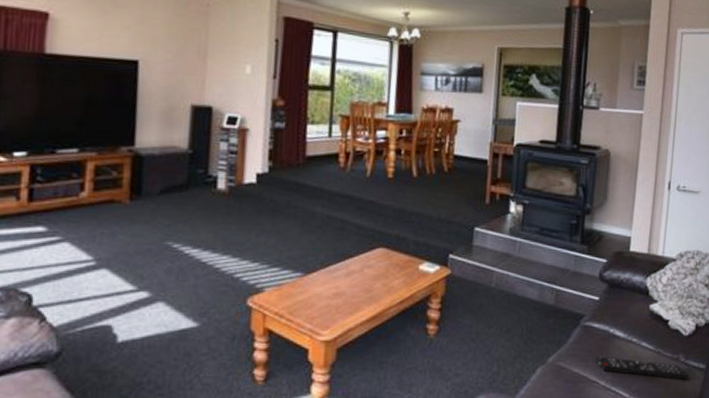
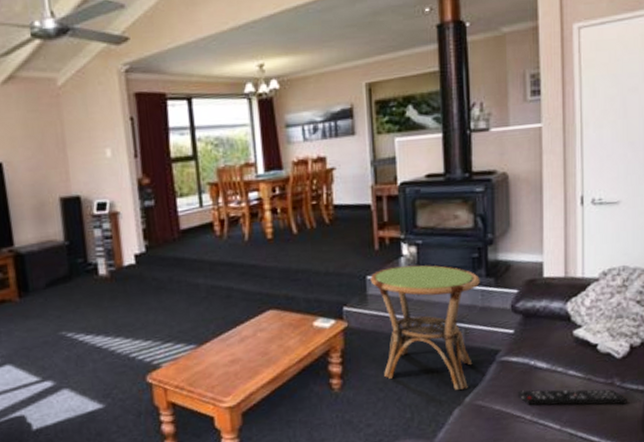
side table: none [477,222,575,349] -> present [370,265,480,390]

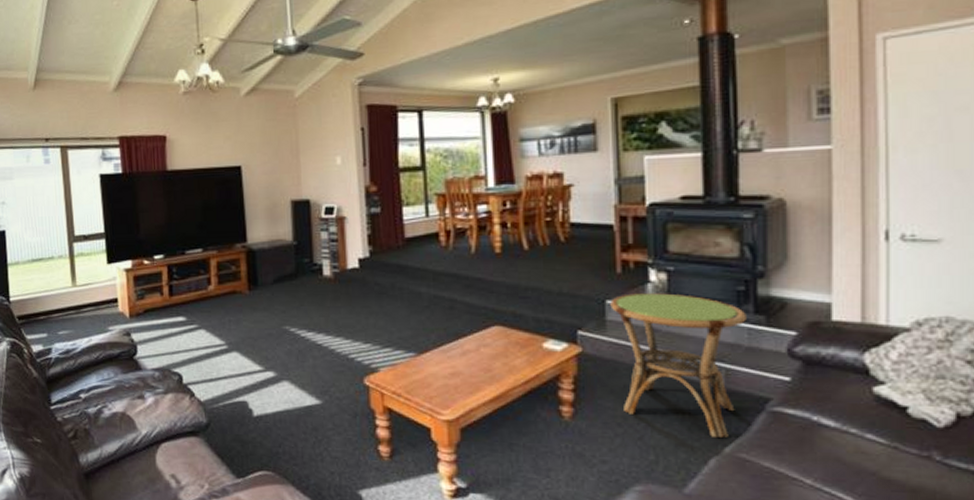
remote control: present [517,389,627,406] -> none [794,448,952,485]

